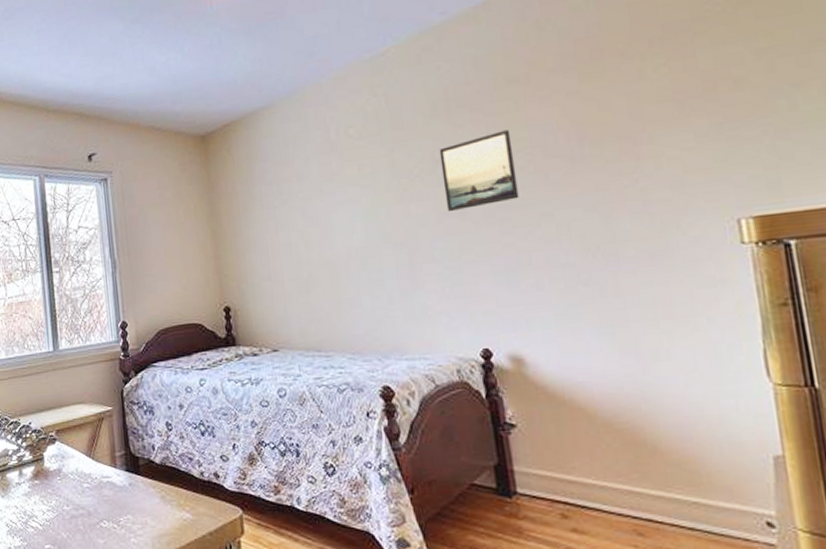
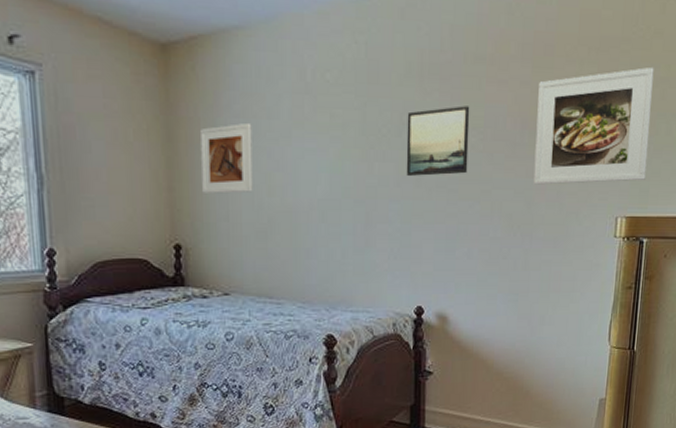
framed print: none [238,187,291,257] -> present [199,122,253,194]
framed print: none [591,39,772,198] -> present [533,66,654,185]

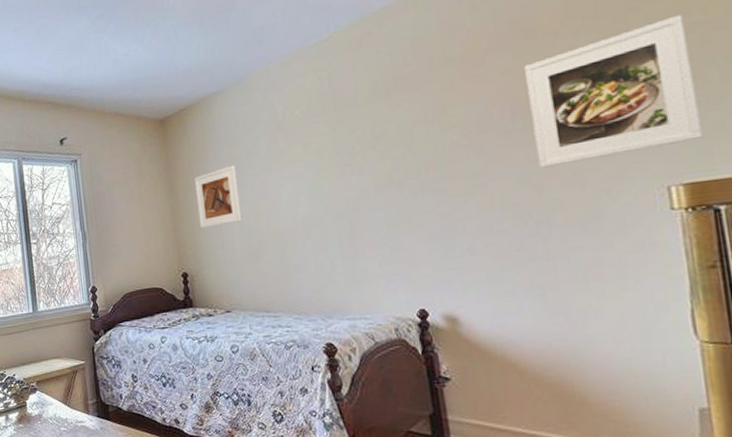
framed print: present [406,106,470,176] -> none [378,107,455,184]

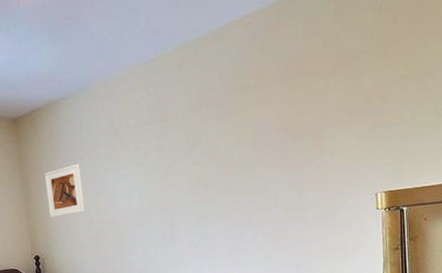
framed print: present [524,14,703,168] -> none [295,69,398,177]

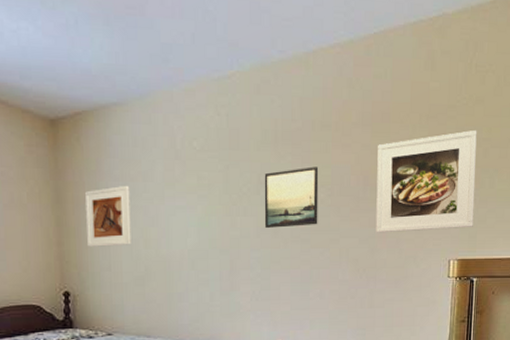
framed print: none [193,125,245,184] -> present [264,166,319,228]
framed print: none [295,69,398,177] -> present [375,129,477,233]

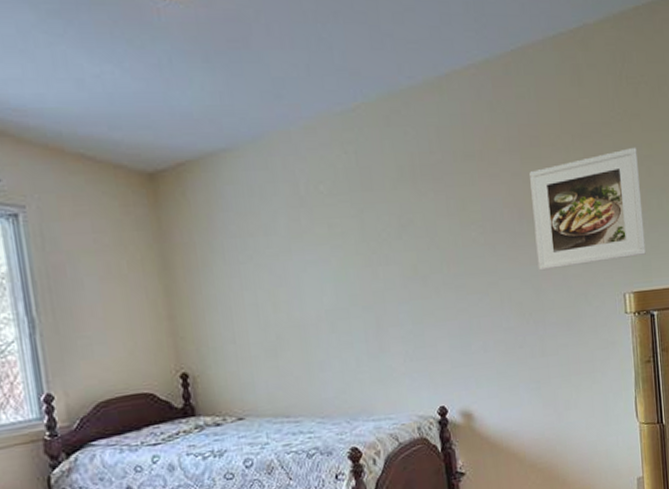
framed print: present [84,185,131,247] -> none [196,241,258,318]
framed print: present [264,166,319,228] -> none [405,202,472,276]

